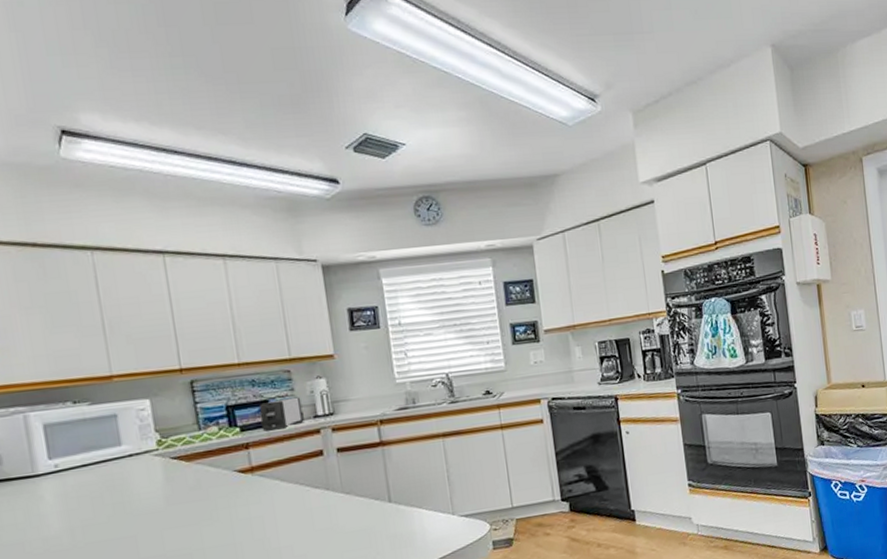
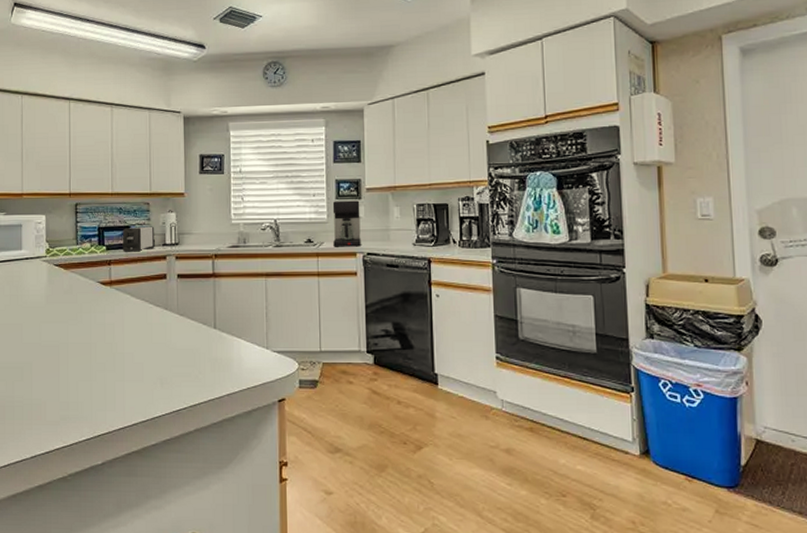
coffee maker: none [509,343,545,396] -> present [332,200,361,247]

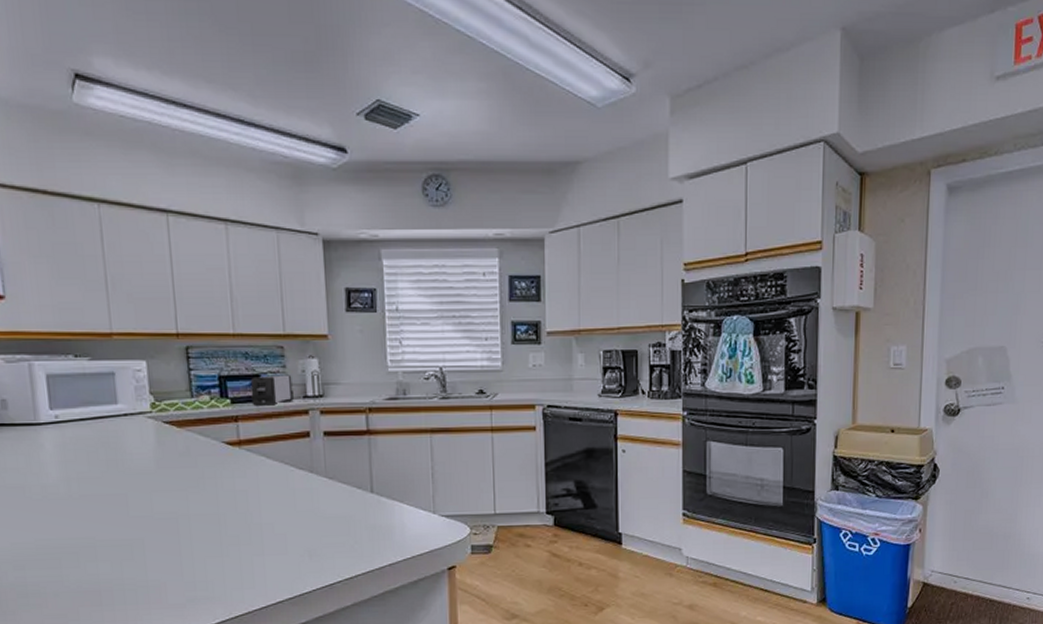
coffee maker: present [332,200,361,247] -> none [508,345,541,399]

